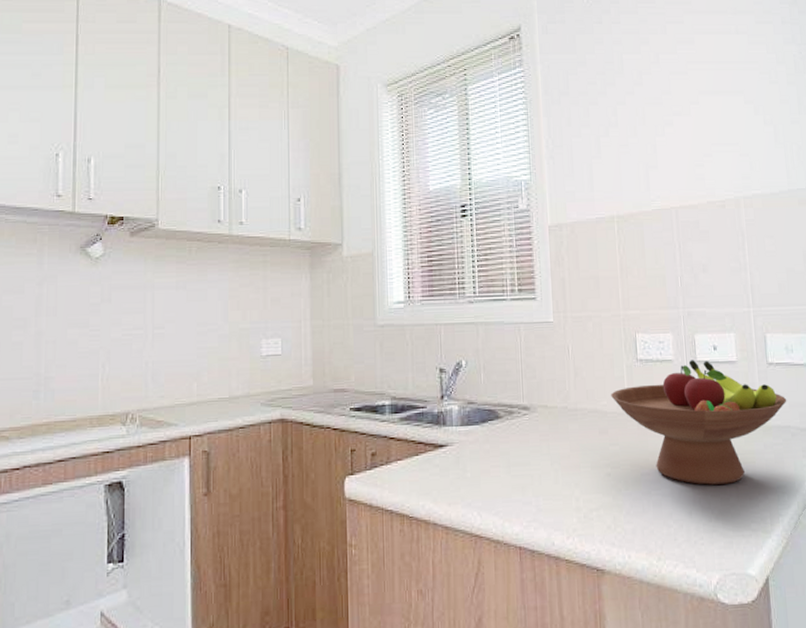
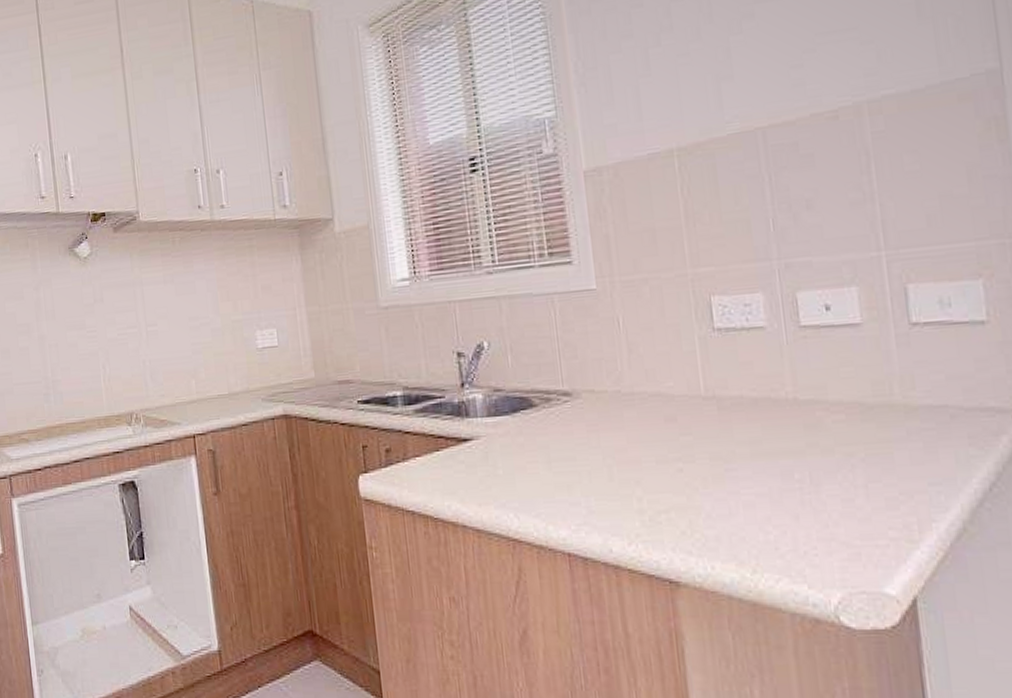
fruit bowl: present [611,360,787,485] -> none [679,325,943,482]

